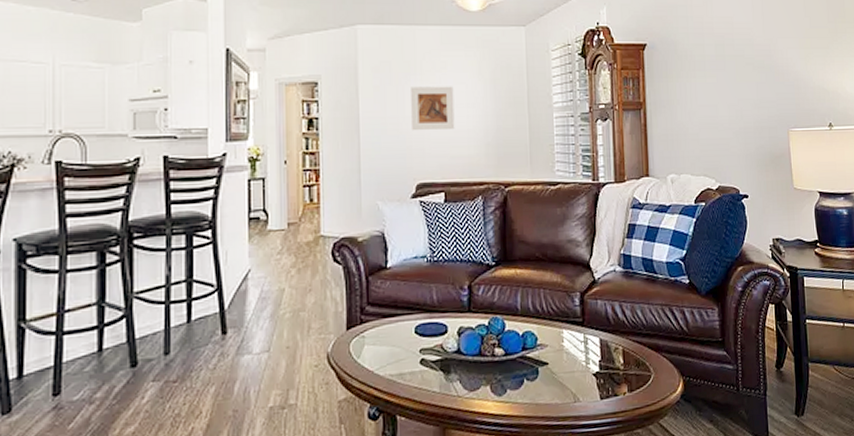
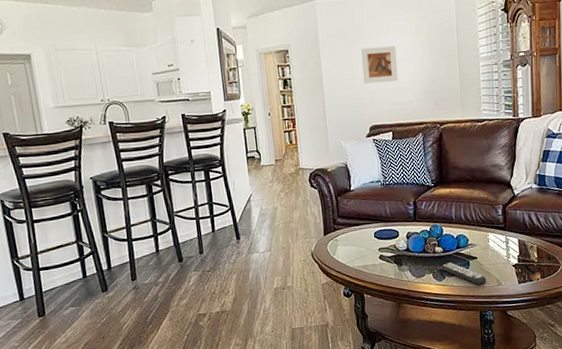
remote control: none [499,369,560,403] -> present [439,262,487,286]

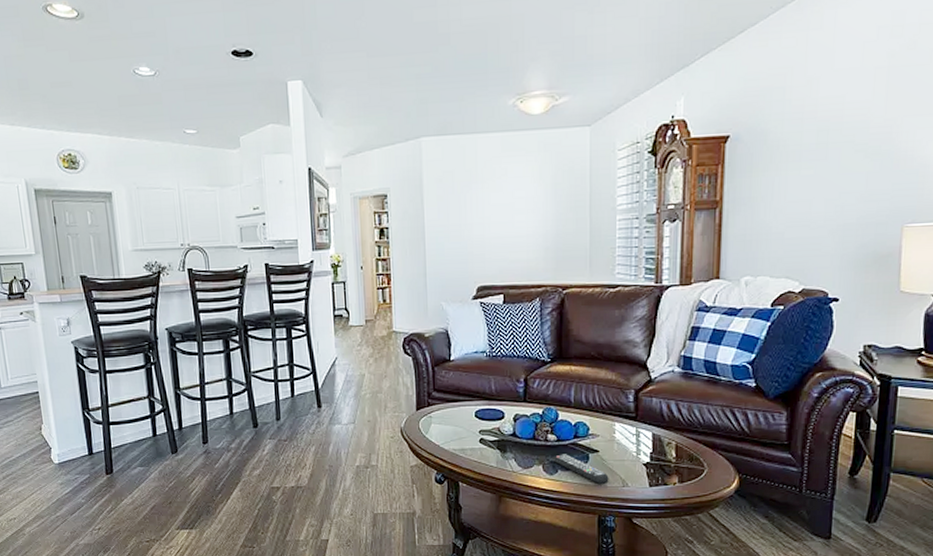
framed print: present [361,45,398,84] -> none [472,193,514,238]

